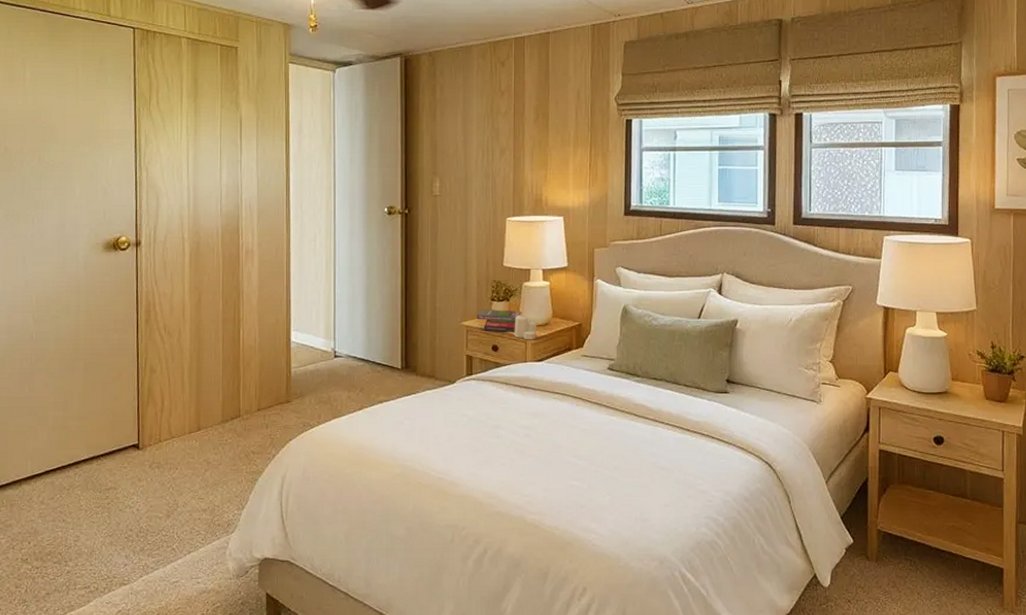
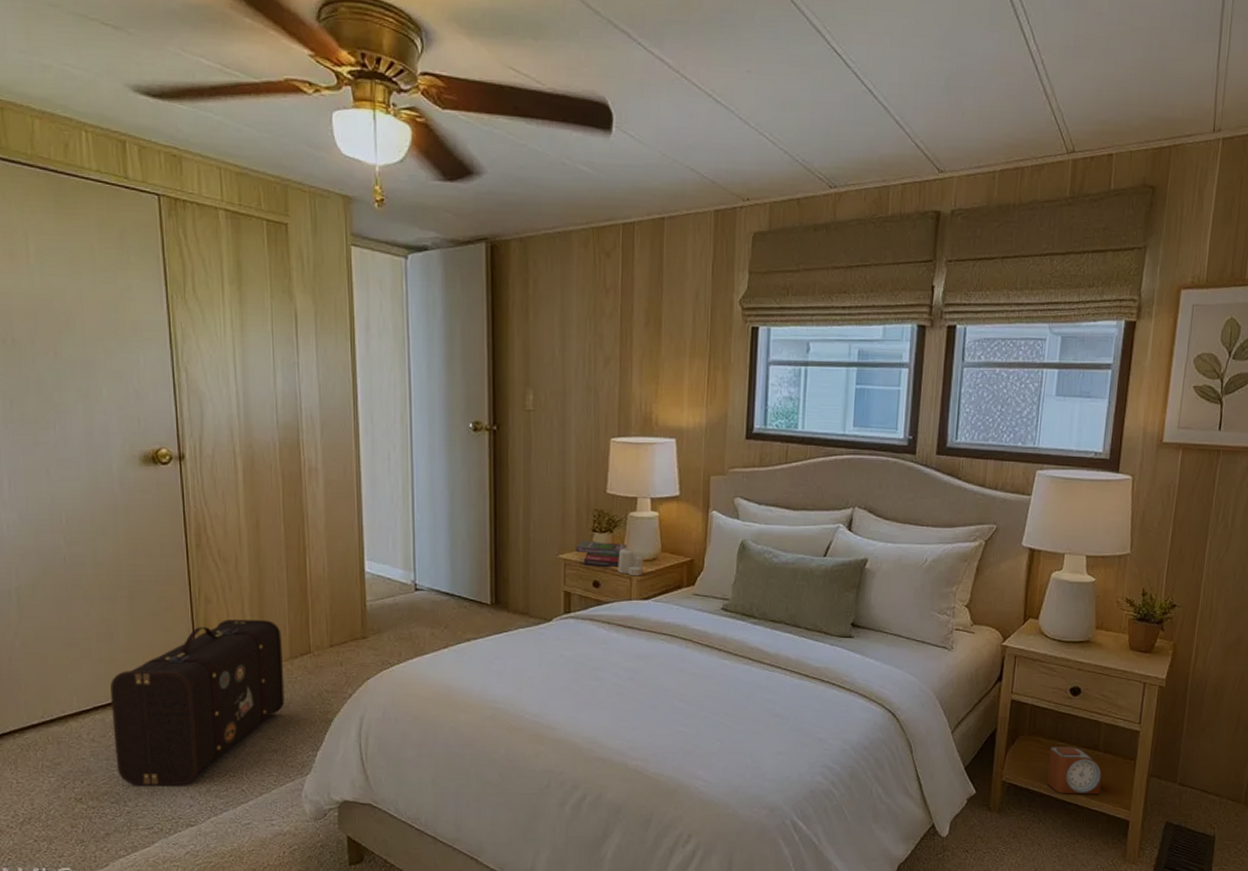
suitcase: none [61,387,216,546] -> present [110,620,285,786]
alarm clock: none [920,495,973,542] -> present [1047,747,1102,794]

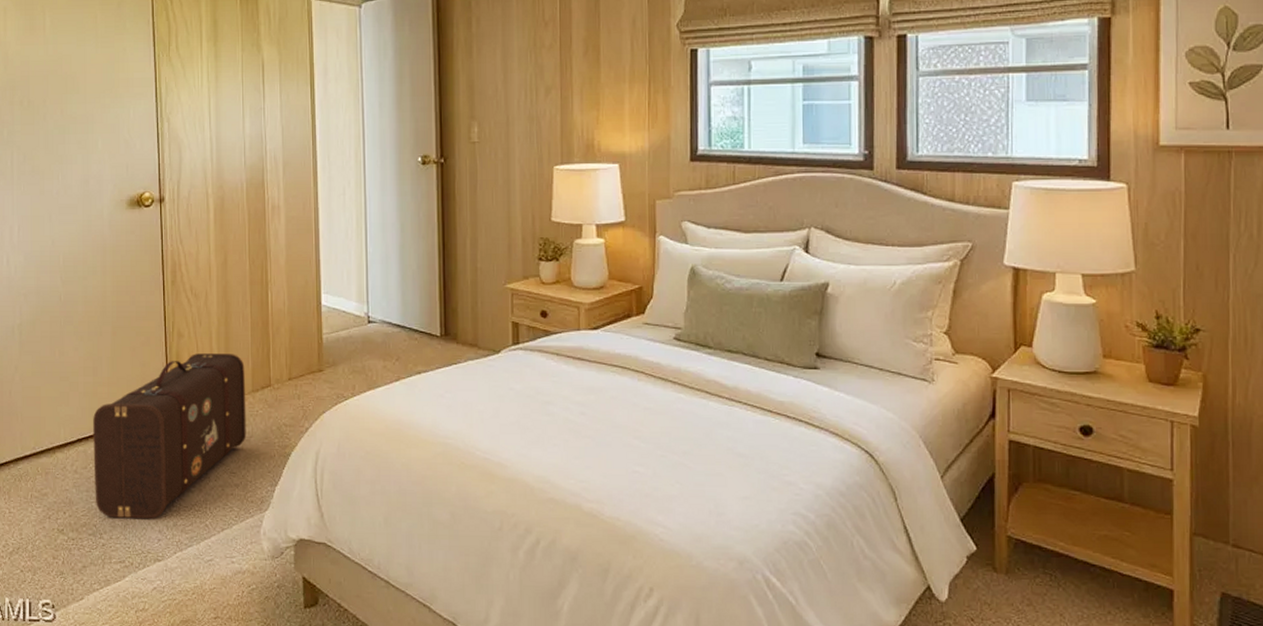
books: present [575,540,627,568] -> none [522,269,574,297]
candle: present [618,546,643,576] -> none [565,275,590,305]
alarm clock: present [1047,747,1102,794] -> none [1062,497,1132,556]

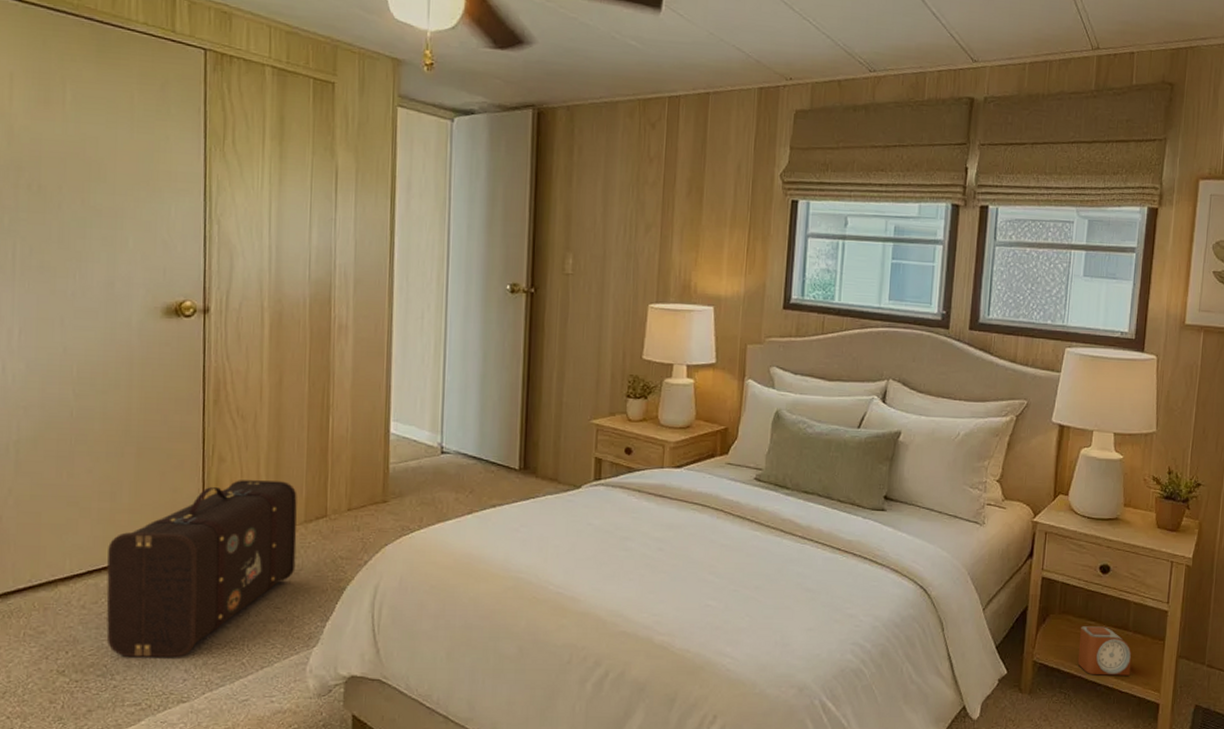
alarm clock: none [1062,497,1132,556] -> present [1077,626,1132,676]

